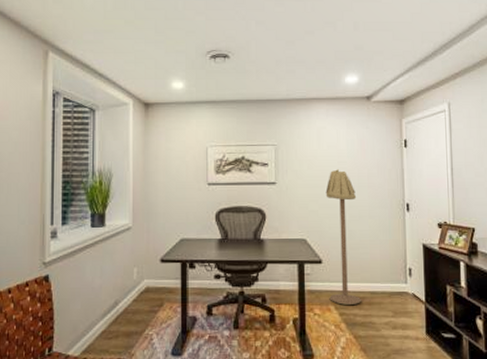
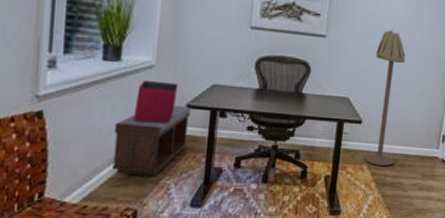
bench: none [103,260,164,328] -> present [113,105,191,176]
storage bin: none [118,241,152,277] -> present [133,81,179,122]

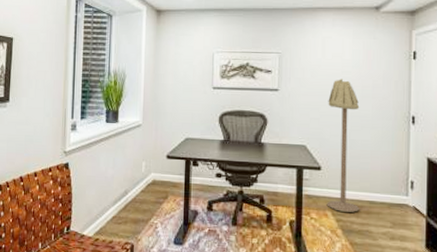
bench: present [113,105,191,176] -> none [115,156,170,216]
storage bin: present [133,81,179,122] -> none [128,137,160,171]

